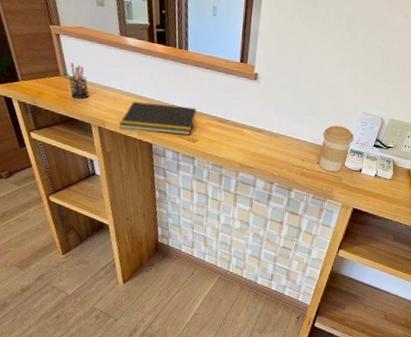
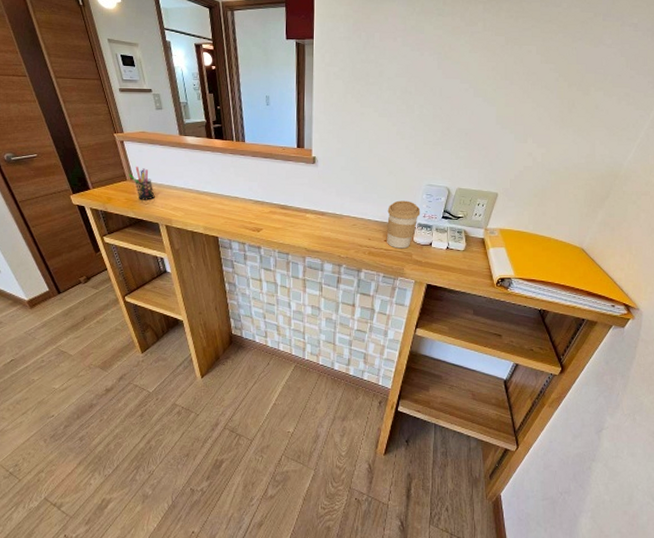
notepad: present [118,101,197,136] -> none [184,197,258,226]

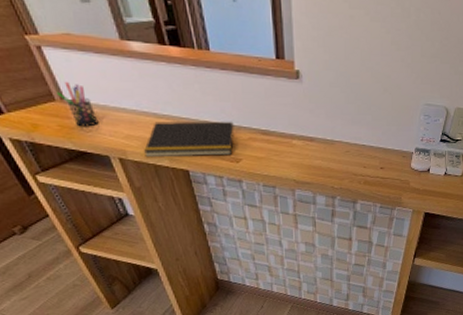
notepad: none [184,197,258,226] -> present [143,121,234,158]
coffee cup: present [387,200,421,249] -> none [383,122,418,176]

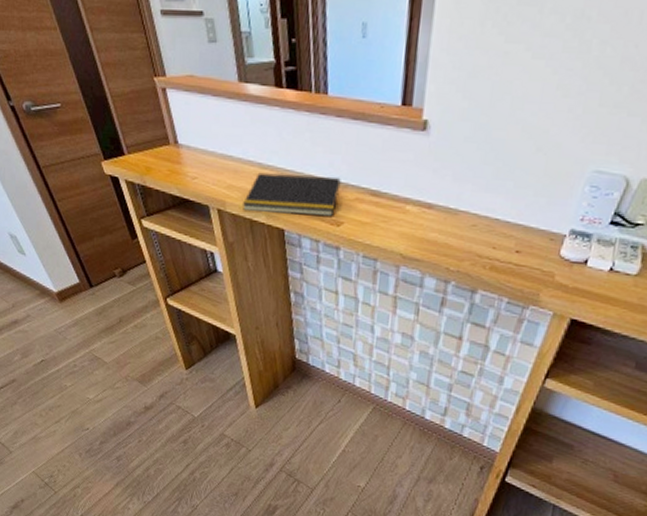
pen holder: present [56,81,99,127] -> none [171,124,205,174]

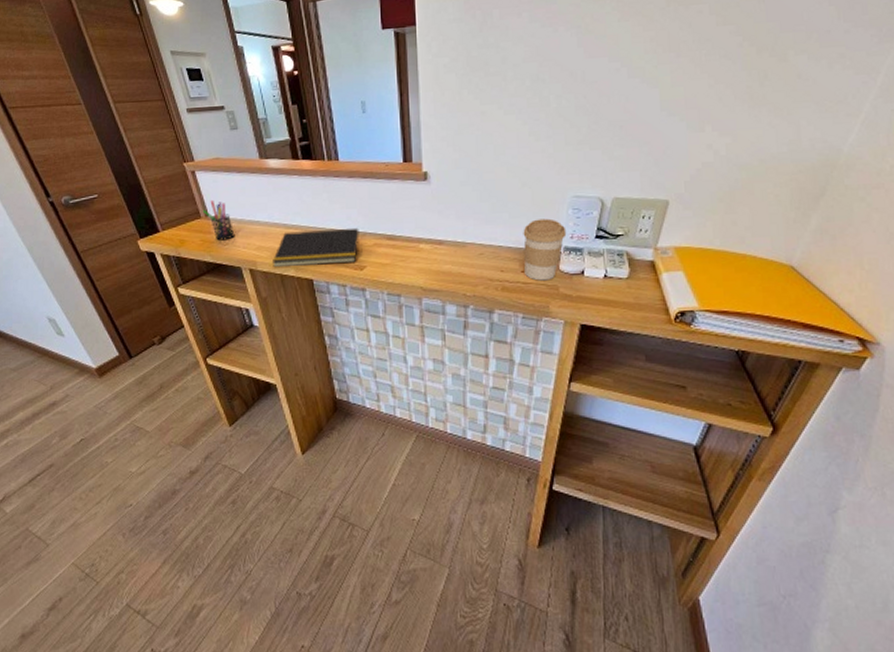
pen holder: none [171,124,205,174] -> present [202,199,235,241]
coffee cup: none [519,193,578,266] -> present [523,218,567,281]

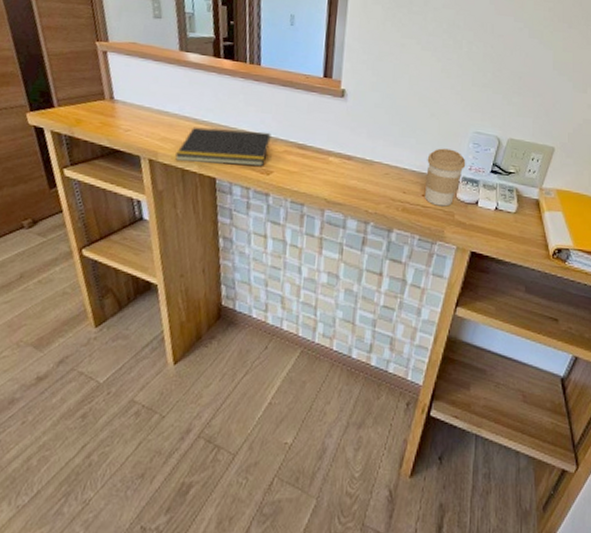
pen holder: present [202,199,235,241] -> none [107,83,140,127]

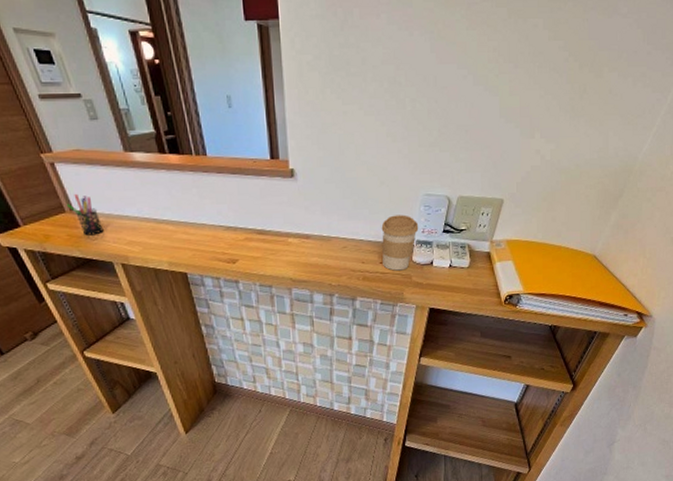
pen holder: none [107,83,140,127] -> present [66,193,104,236]
notepad: present [174,127,271,167] -> none [144,222,231,262]

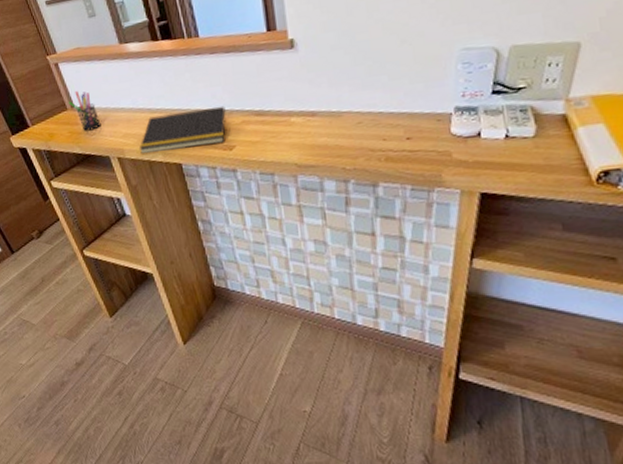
notepad: none [144,222,231,262] -> present [139,105,226,155]
coffee cup: present [381,214,419,271] -> none [405,76,457,148]

